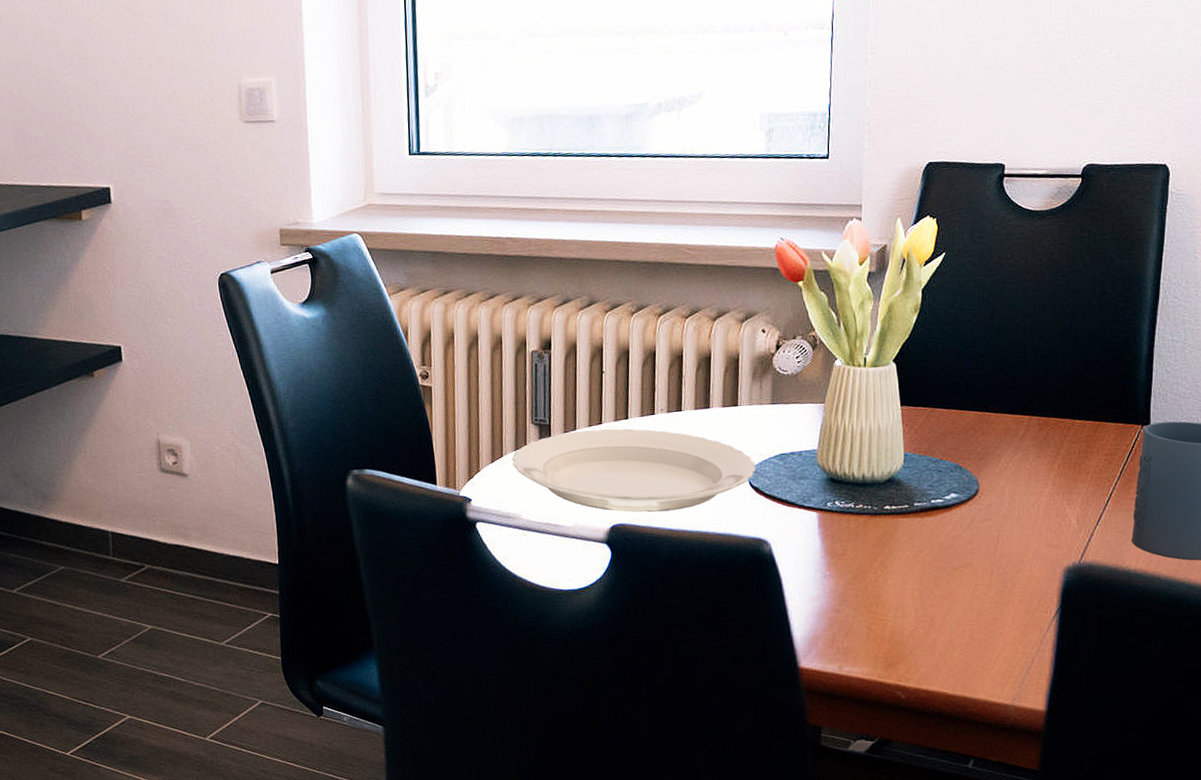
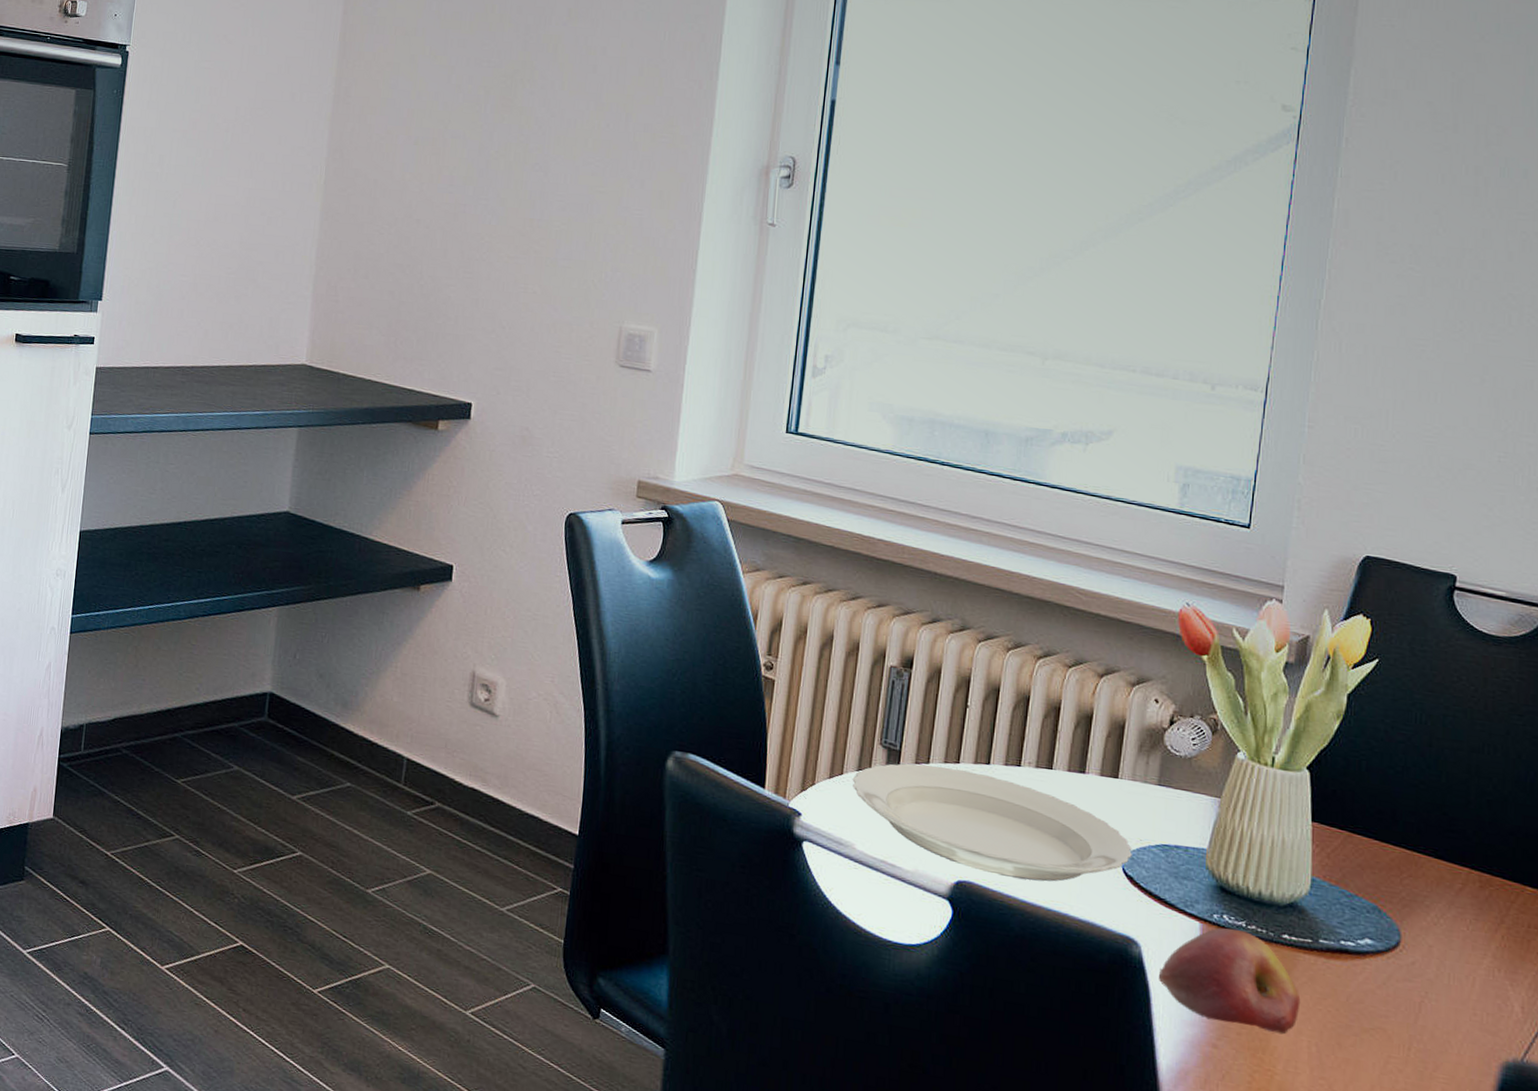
apple: none [788,510,903,590] -> present [1159,927,1301,1034]

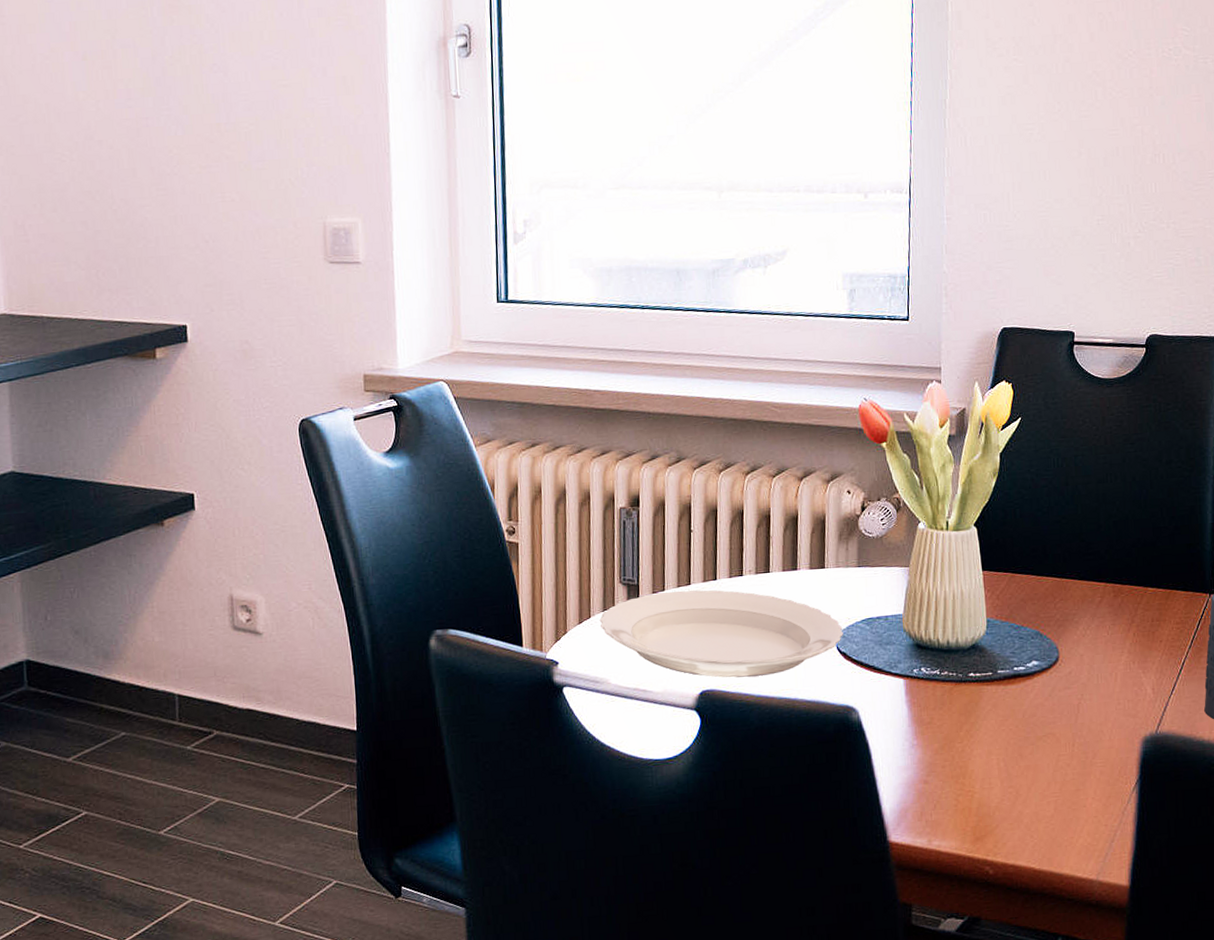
apple: present [1159,927,1301,1034] -> none [876,677,988,760]

